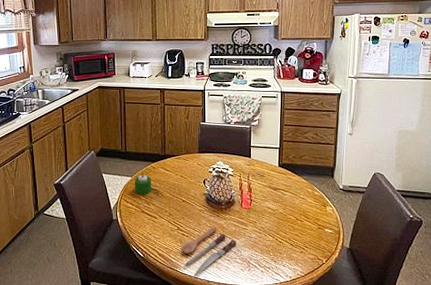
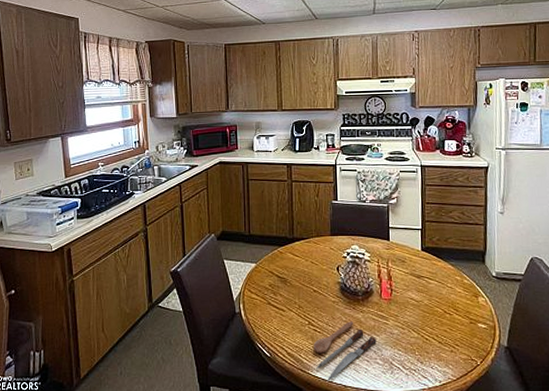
candle: present [134,171,152,195] -> none [259,256,279,284]

